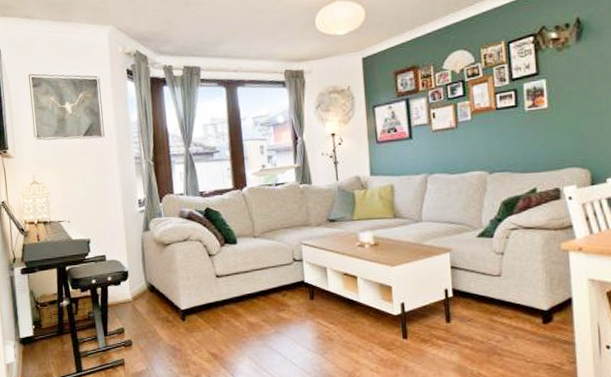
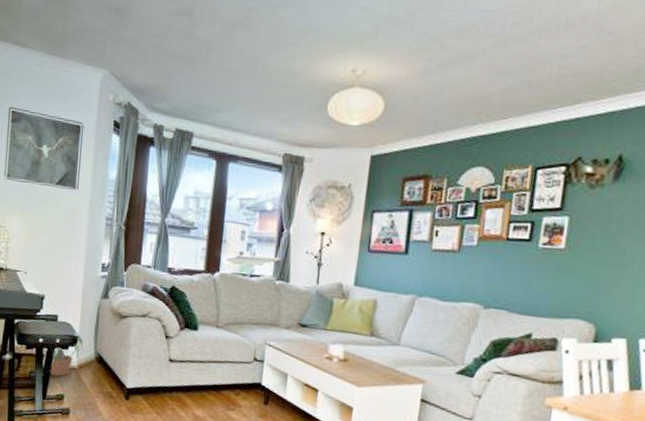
potted plant: none [106,269,134,313] -> present [49,334,84,377]

